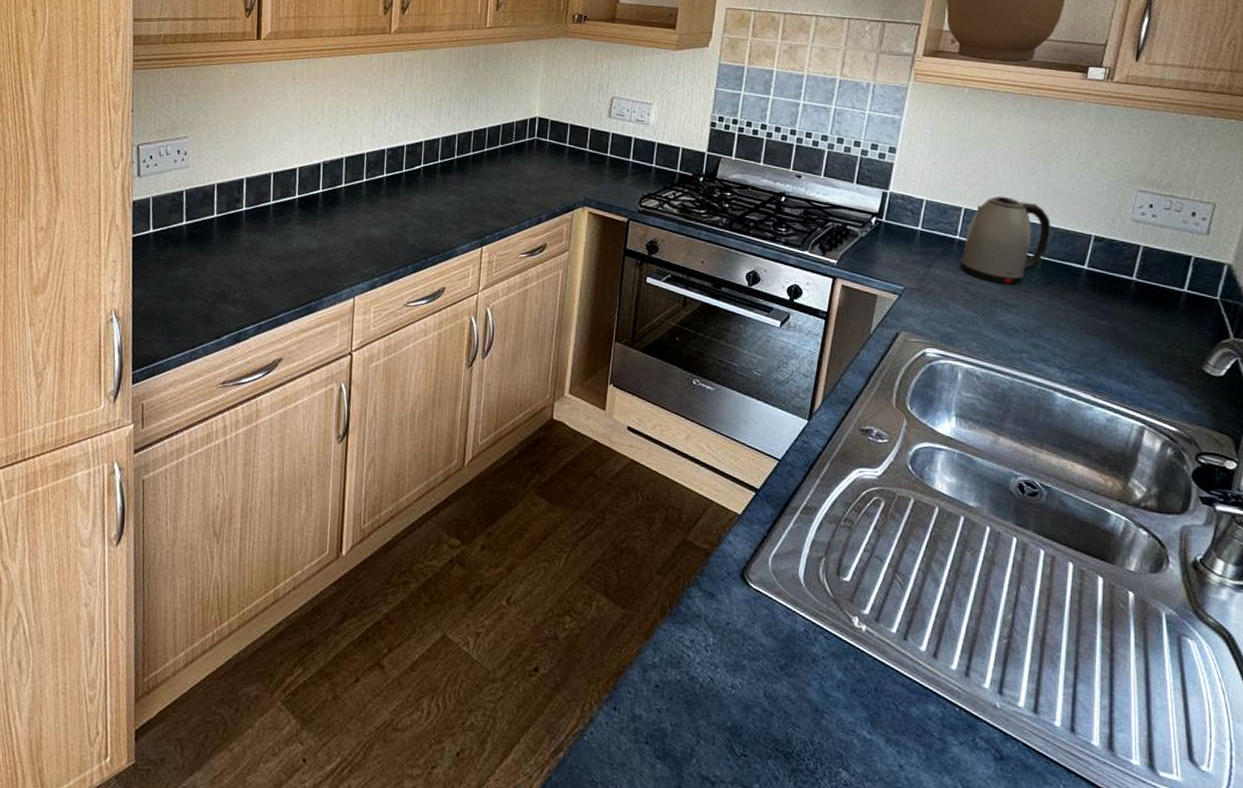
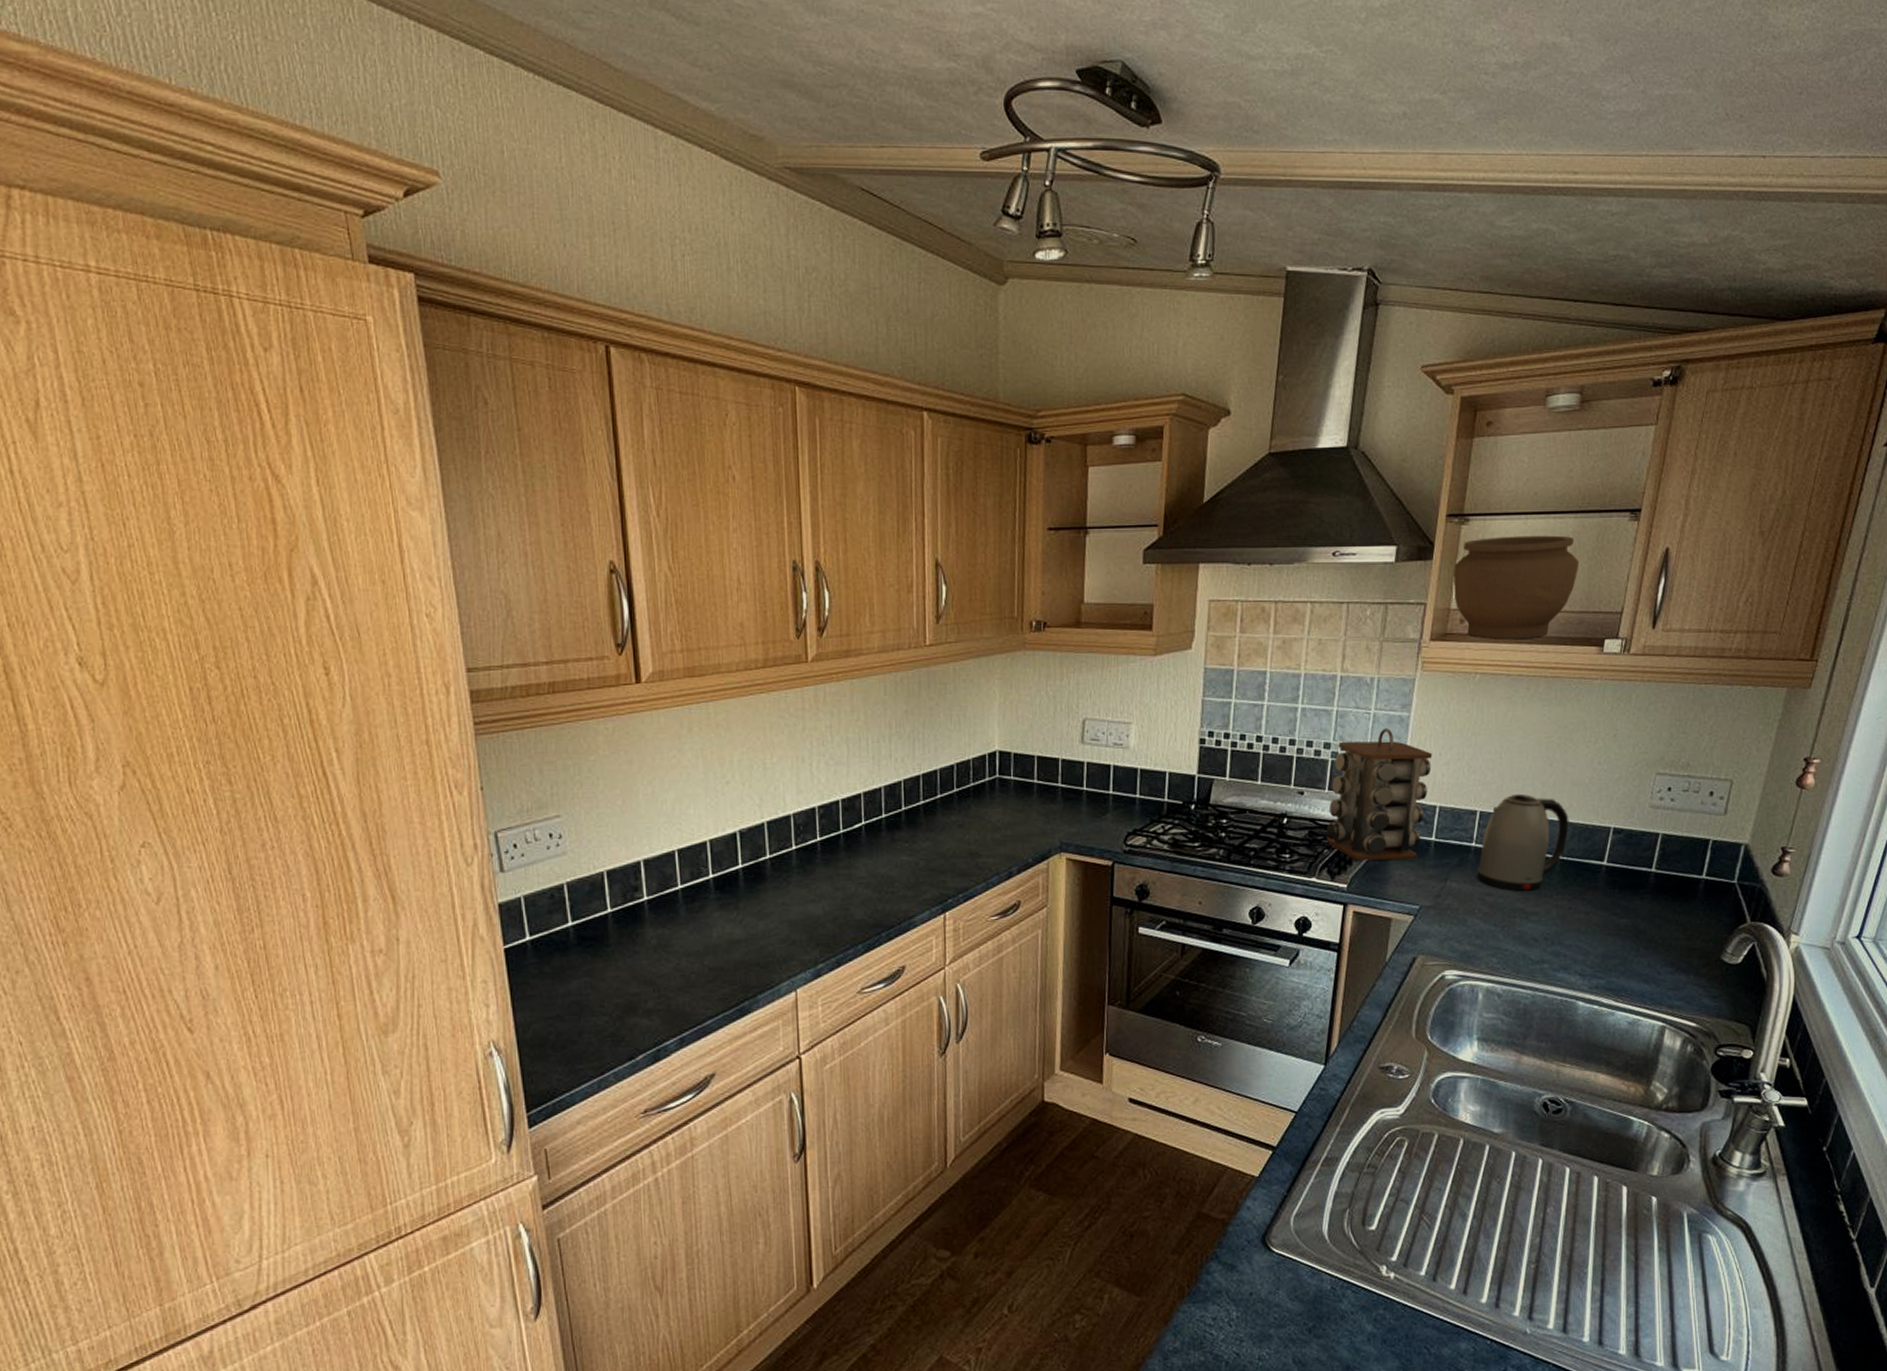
spice rack: none [820,128,921,245] -> present [1326,728,1433,862]

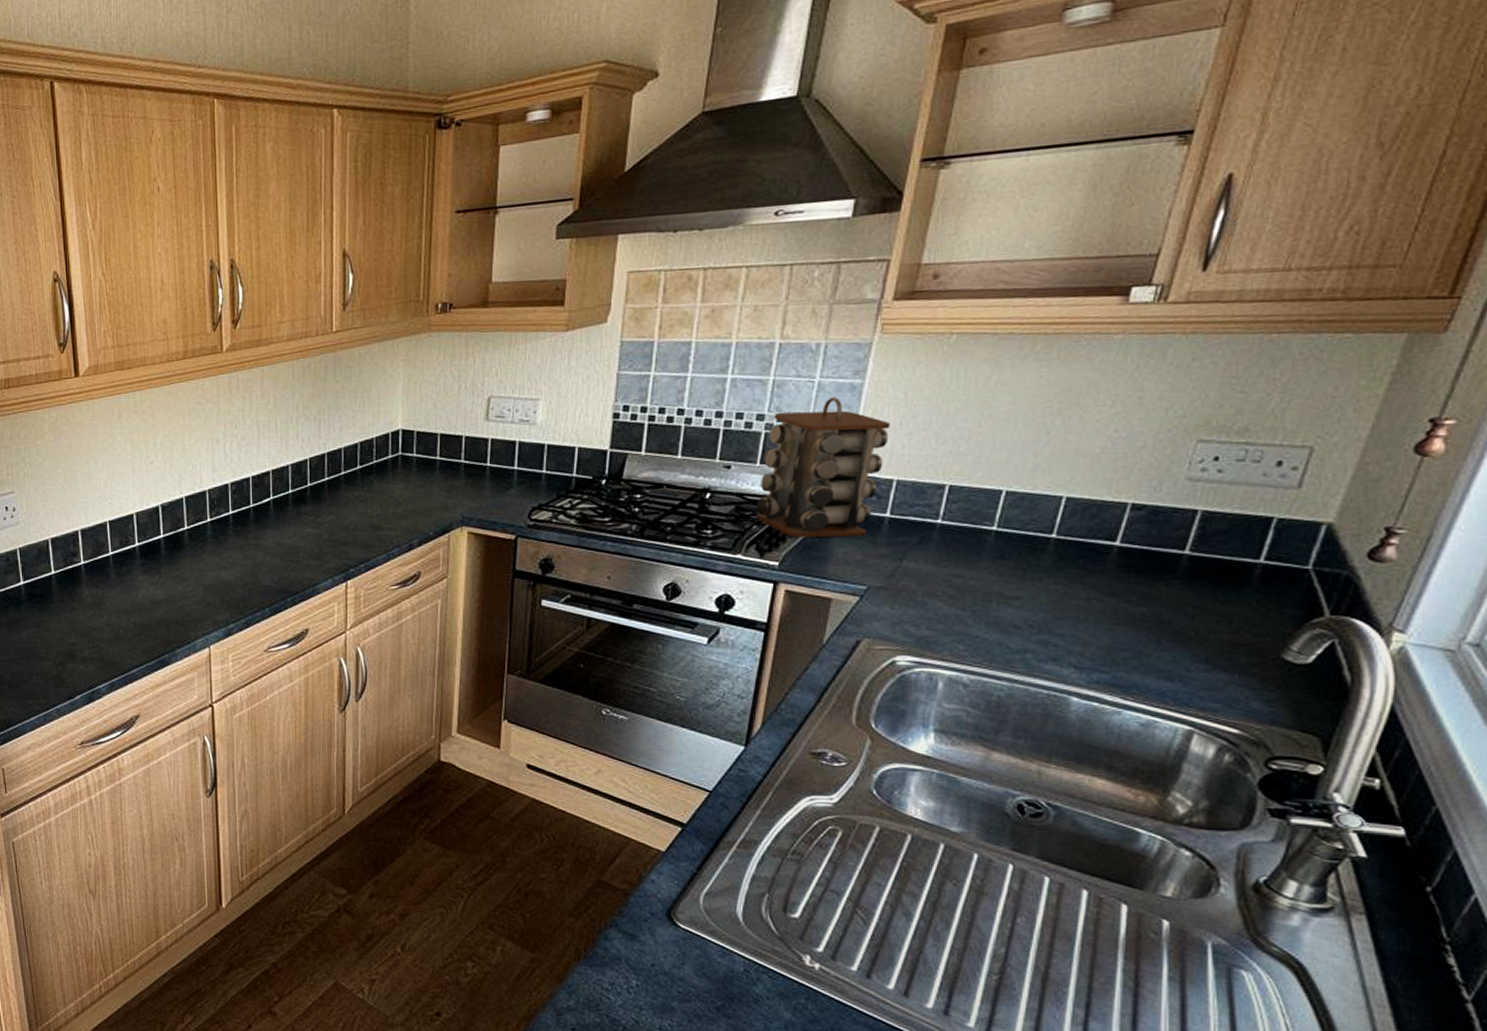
ceramic pot: present [1454,535,1579,640] -> none [927,170,1100,295]
kettle: present [1477,793,1569,891] -> none [942,465,1070,573]

